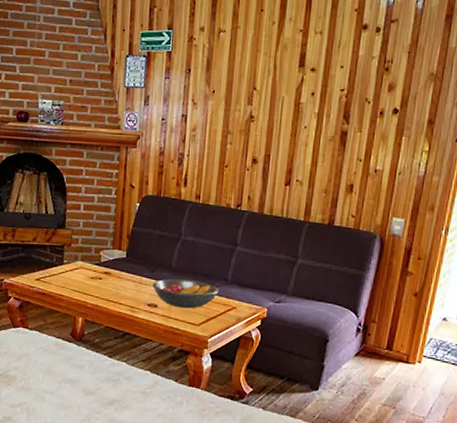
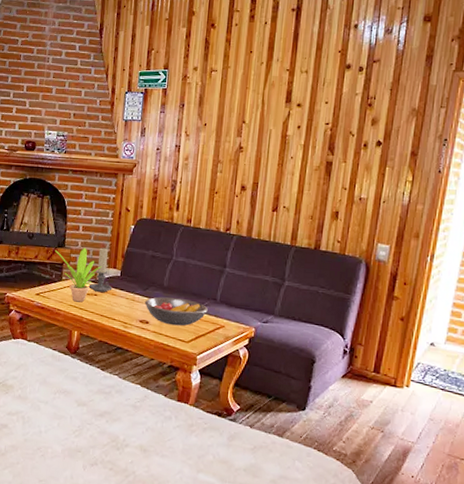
potted plant: none [54,228,106,287] -> present [55,247,102,303]
candle holder: none [92,228,118,275] -> present [88,248,112,292]

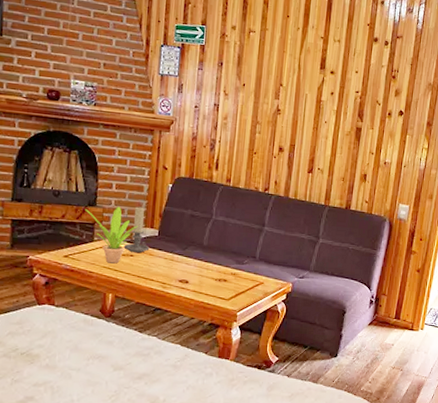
fruit bowl: present [145,297,208,326] -> none [184,256,247,285]

